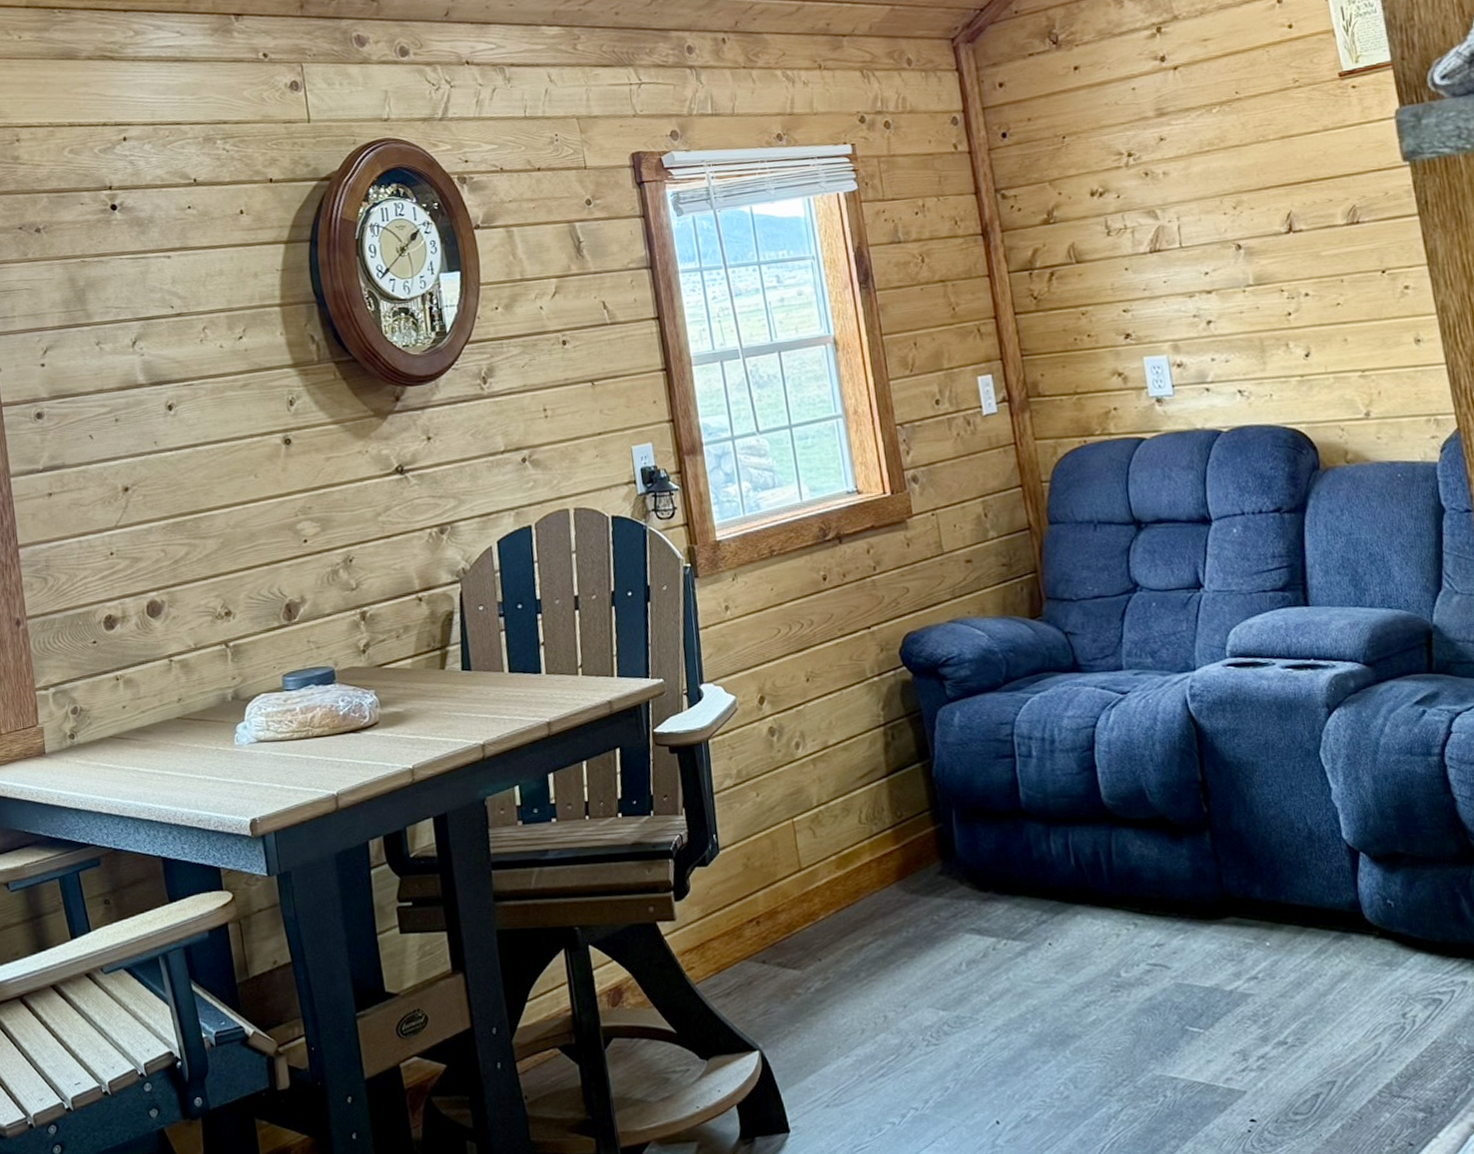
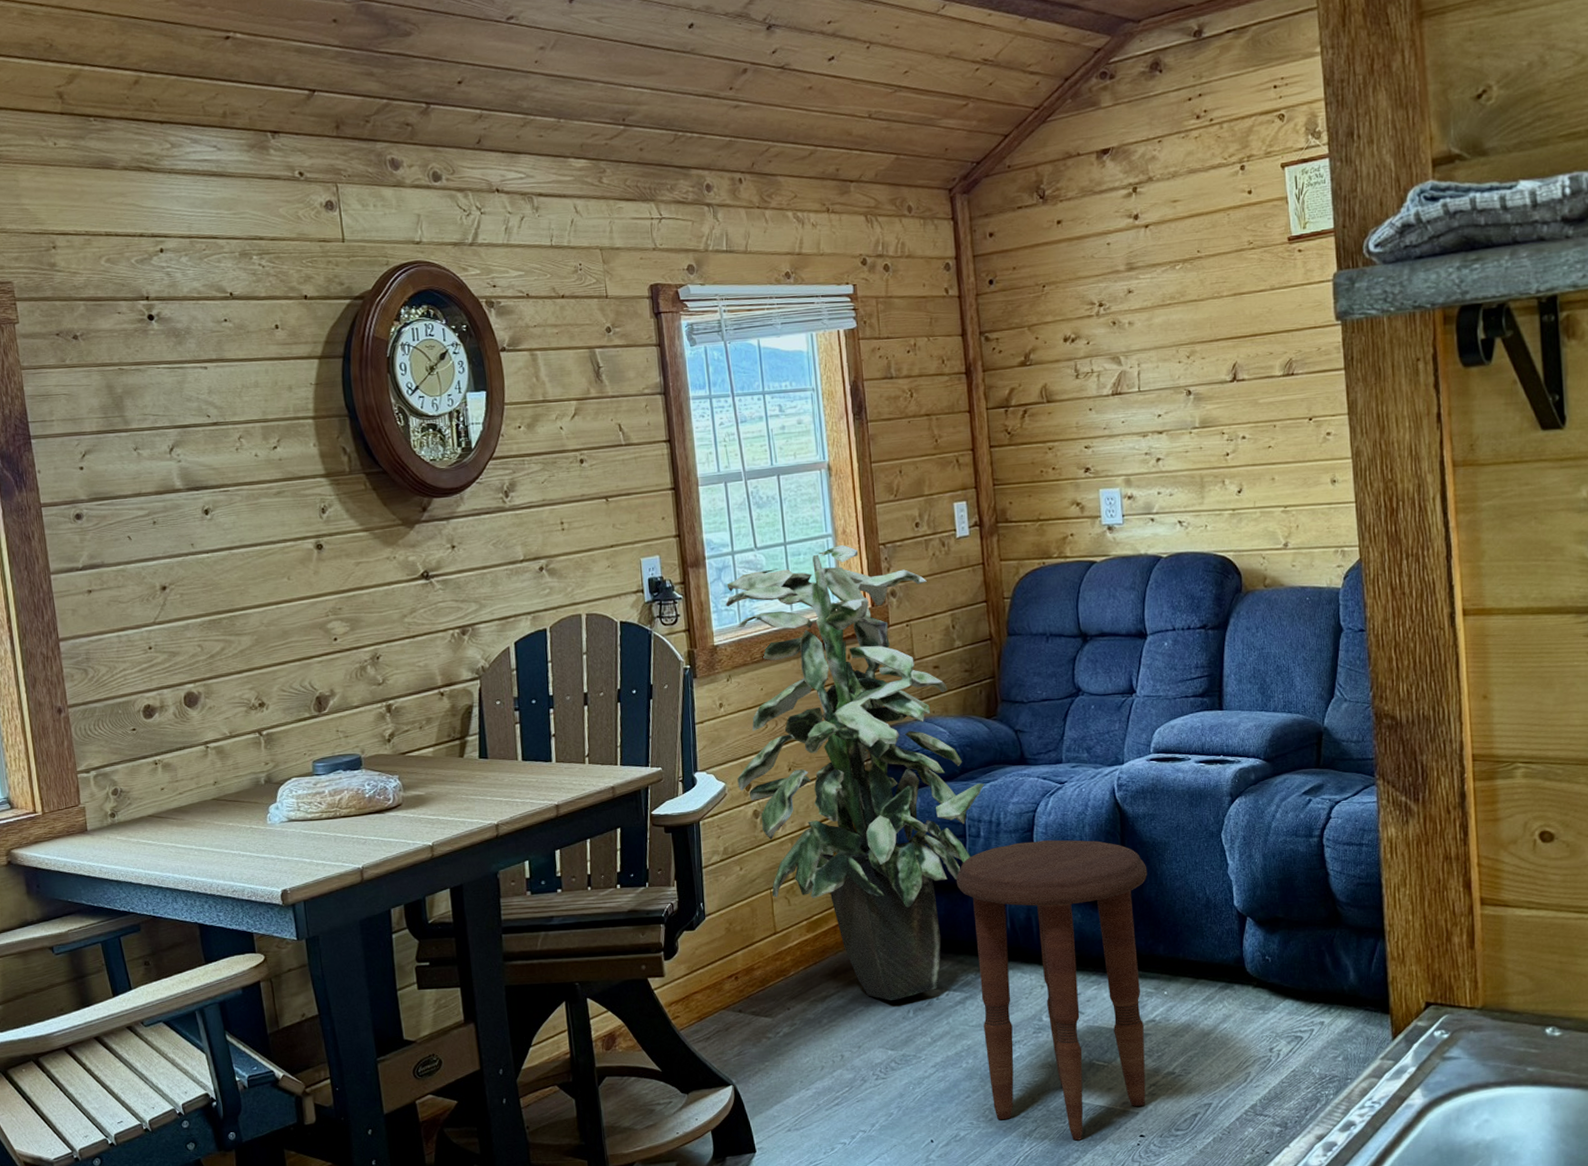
indoor plant: none [727,425,1034,951] -> present [725,544,985,1000]
side table: none [1007,760,1254,1125] -> present [956,840,1148,1141]

